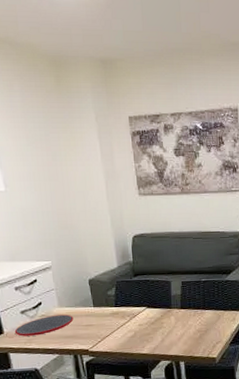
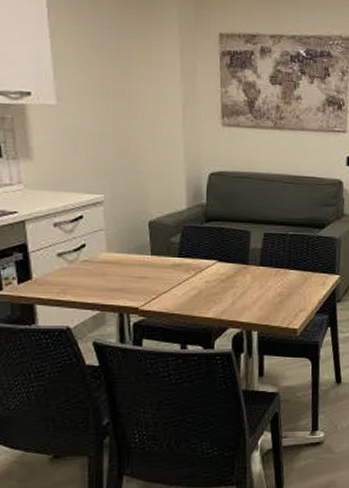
plate: present [14,314,74,337] -> none [46,261,124,285]

